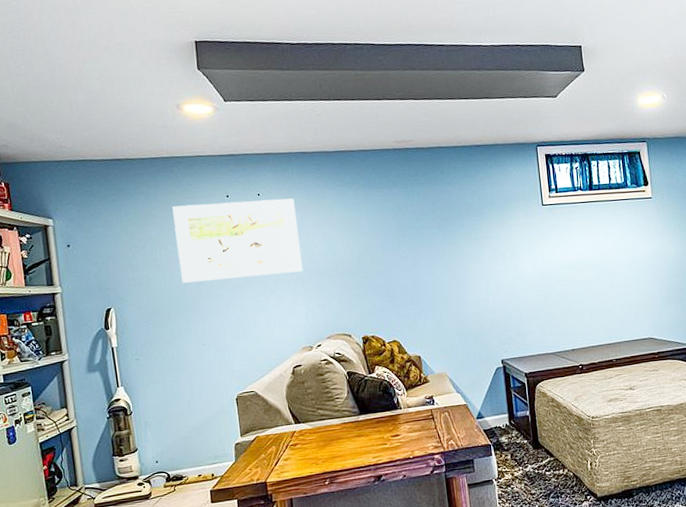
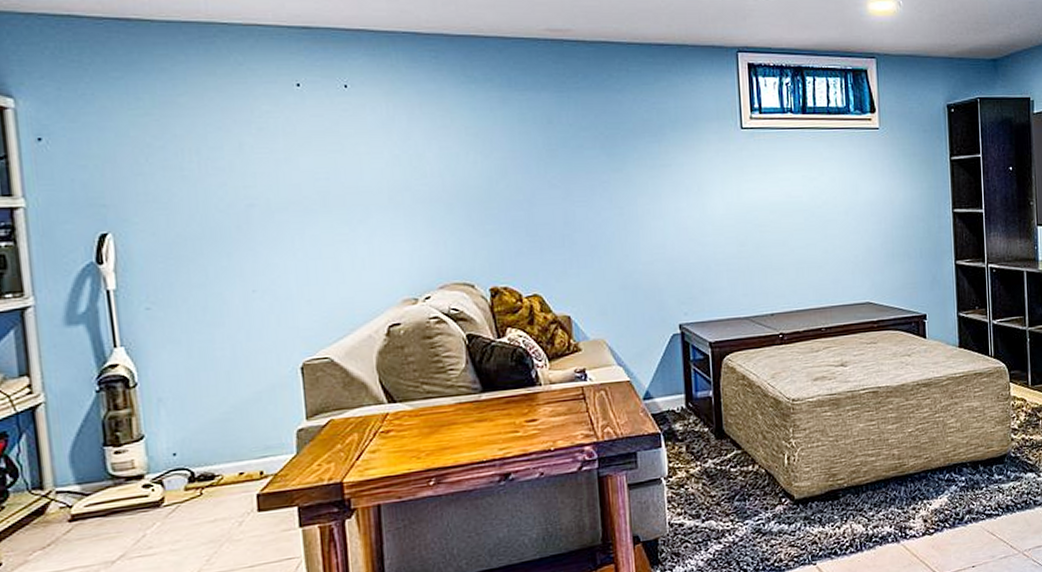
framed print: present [172,198,303,283] -> none [211,92,408,203]

